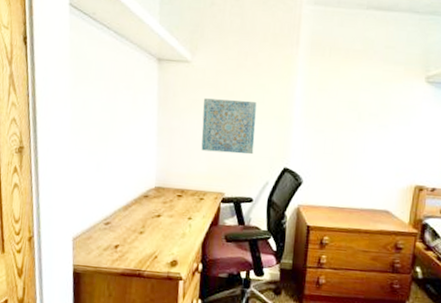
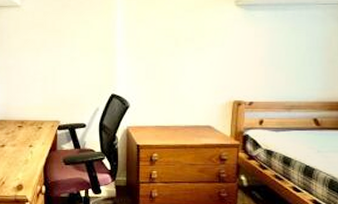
wall art: present [201,98,257,155] -> none [34,36,83,85]

